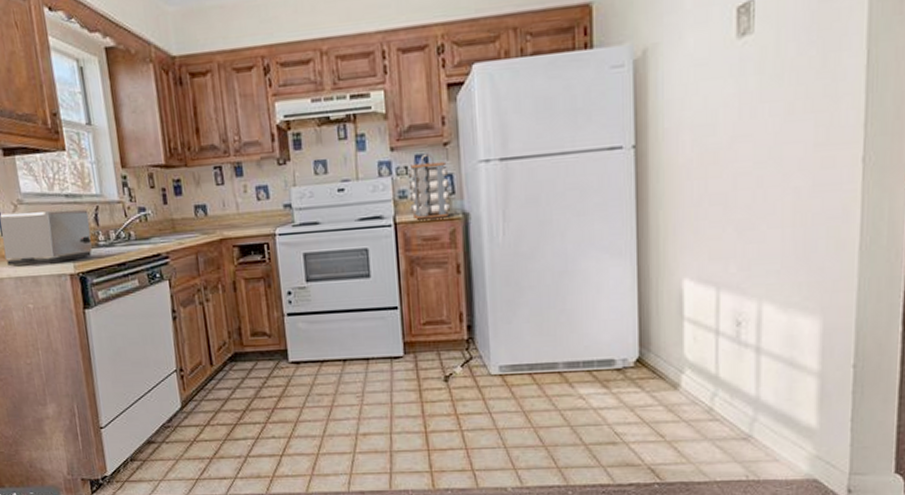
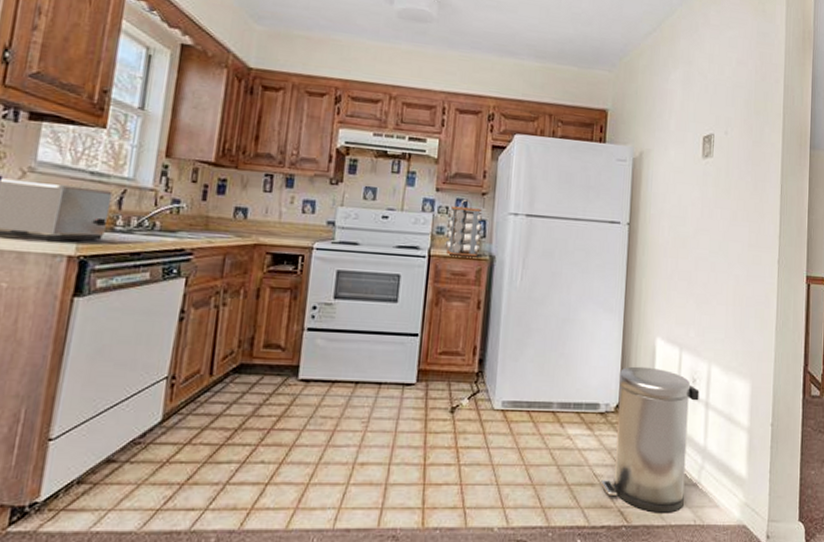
pedal bin: none [624,313,747,470] -> present [601,366,700,513]

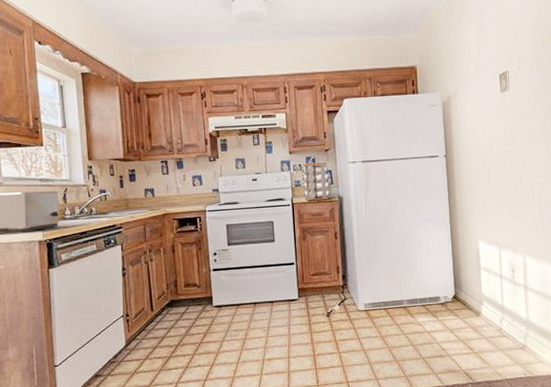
pedal bin: present [601,366,700,513] -> none [448,264,519,372]

